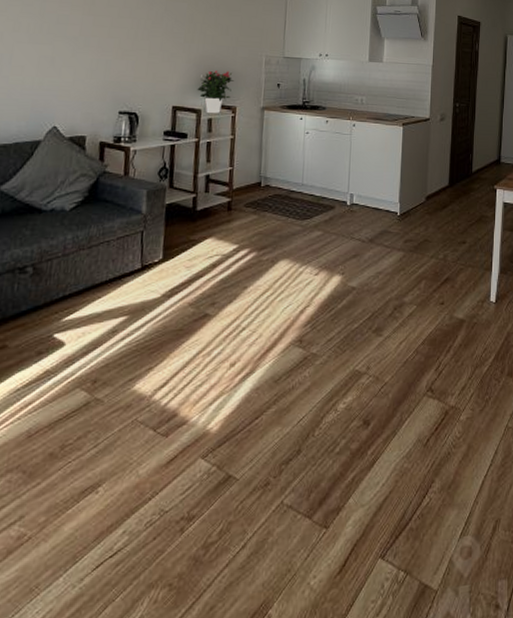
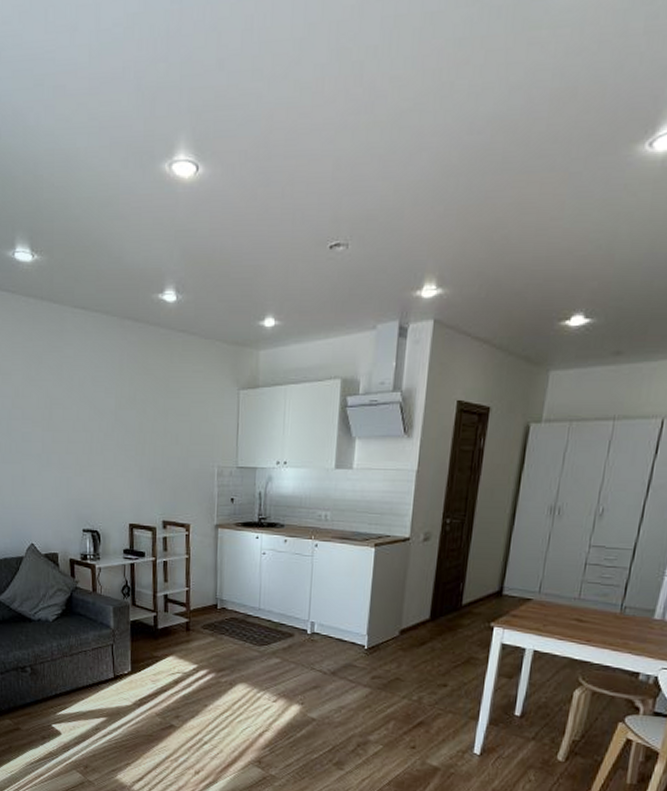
potted flower: present [197,70,235,114] -> none [151,485,187,532]

